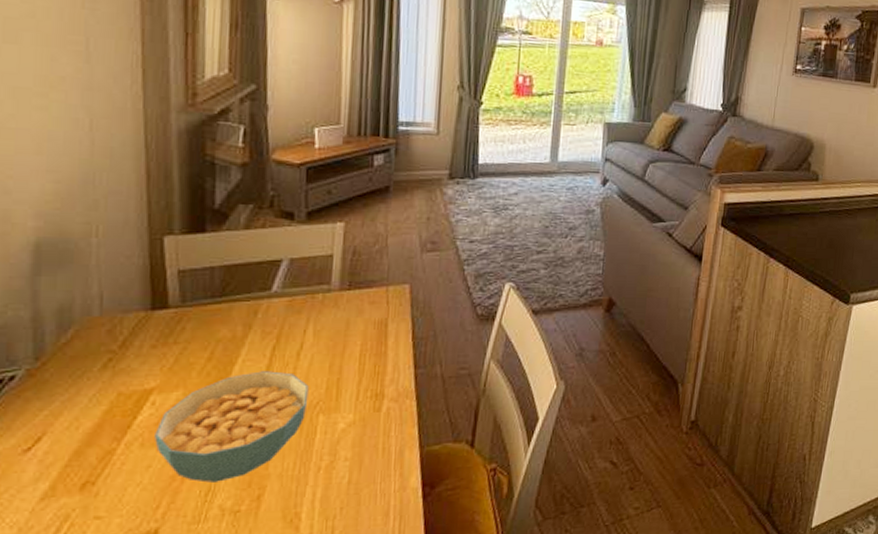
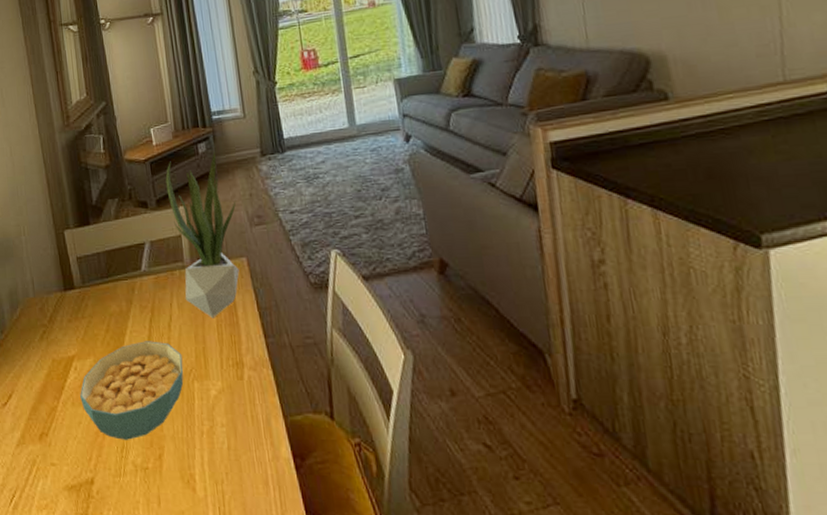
potted plant: none [323,166,410,348] -> present [165,152,240,319]

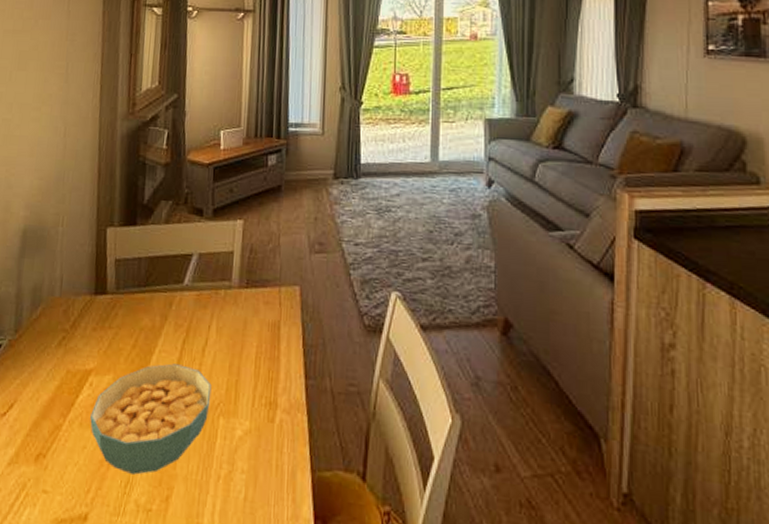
potted plant: present [165,152,240,319] -> none [226,166,299,349]

